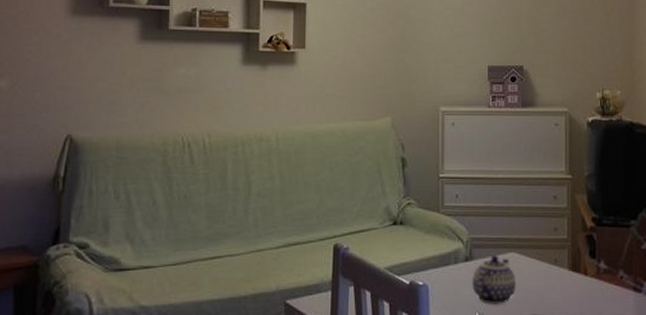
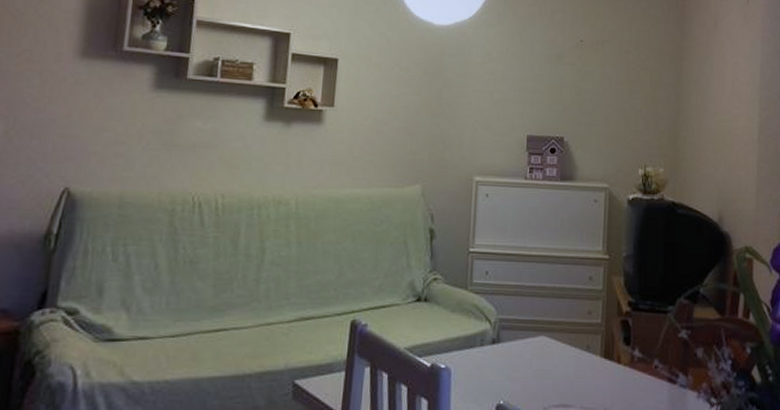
teapot: present [472,255,517,305] -> none [498,339,545,392]

